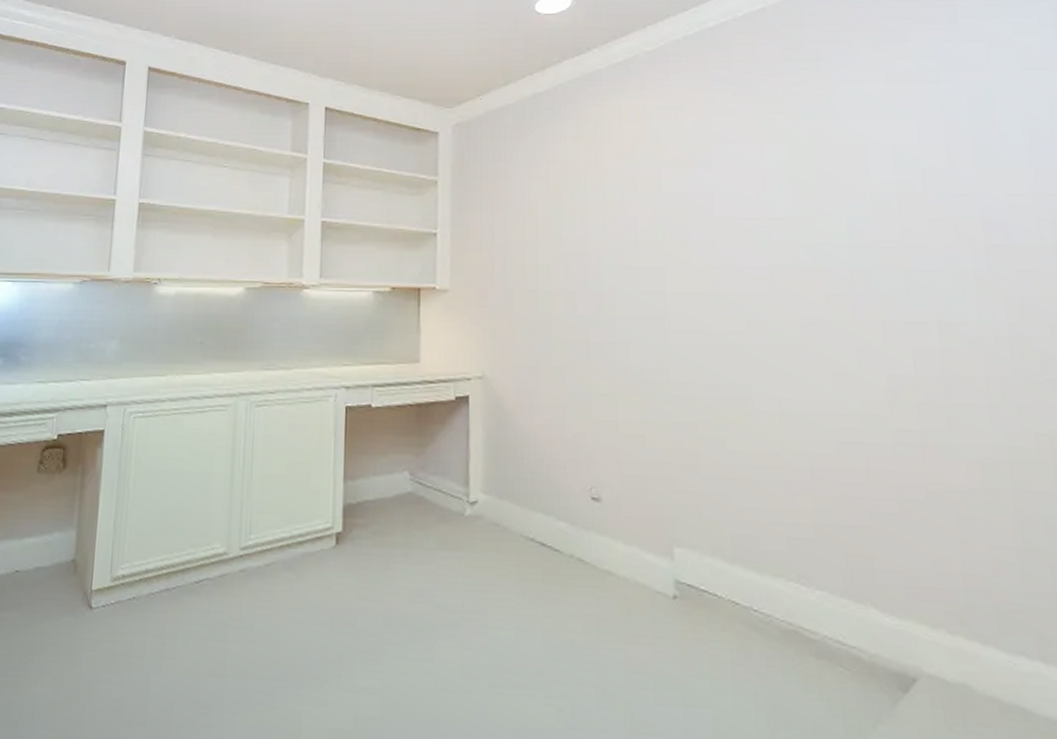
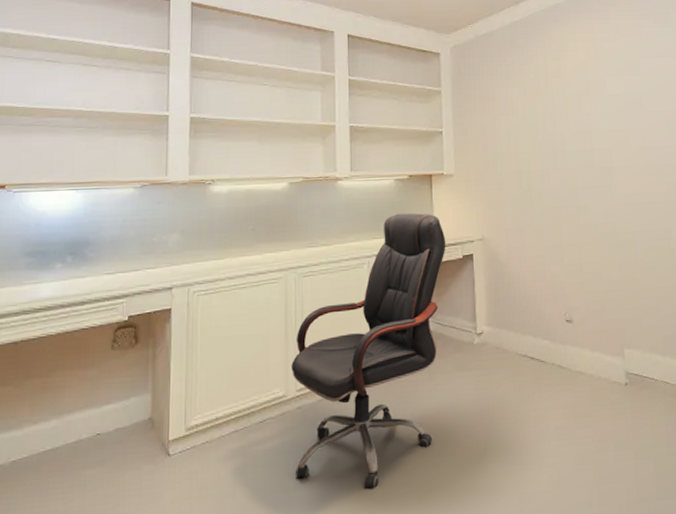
office chair: none [233,335,435,688] -> present [292,213,446,489]

